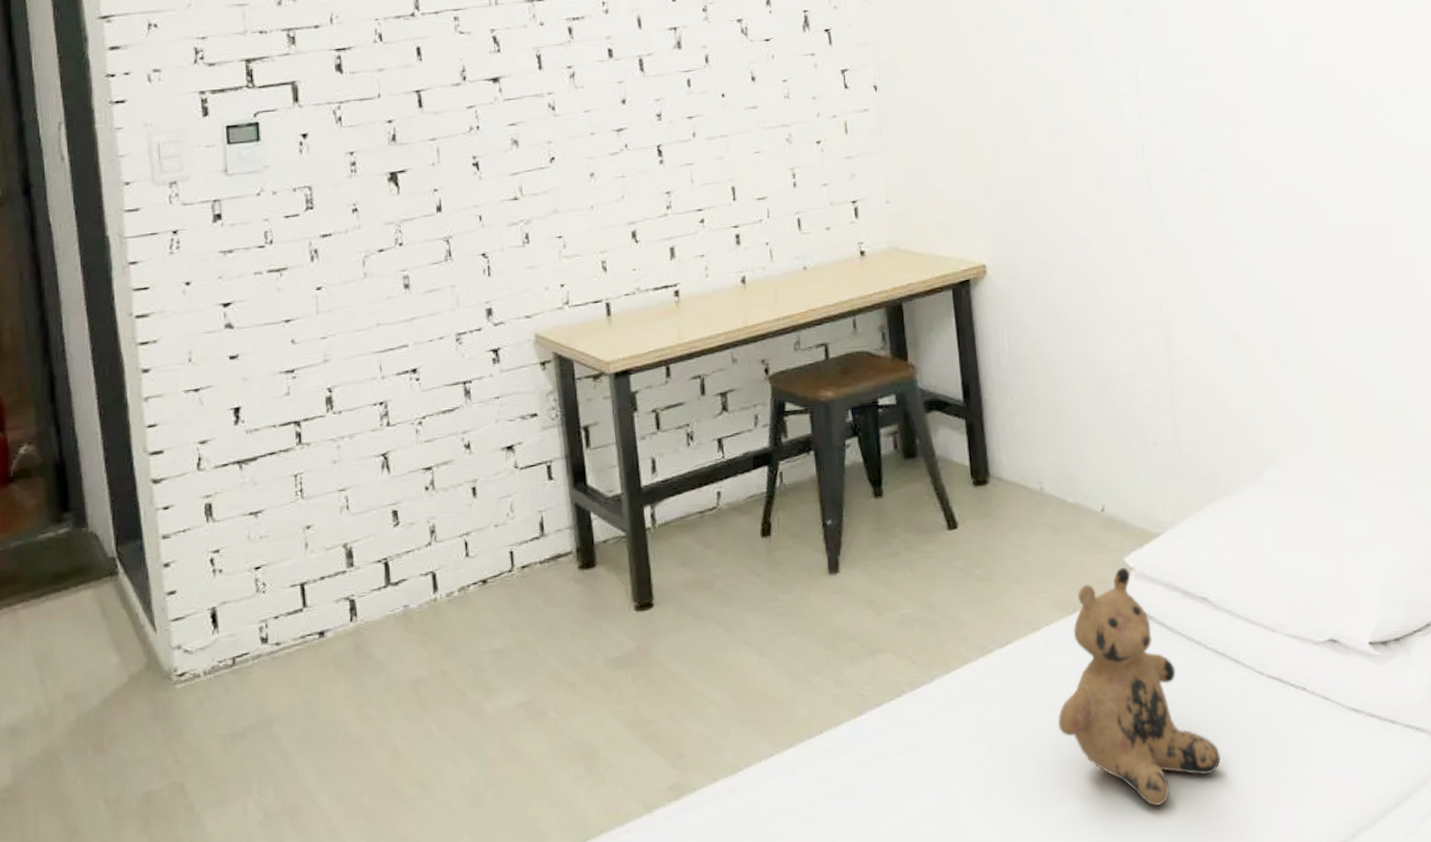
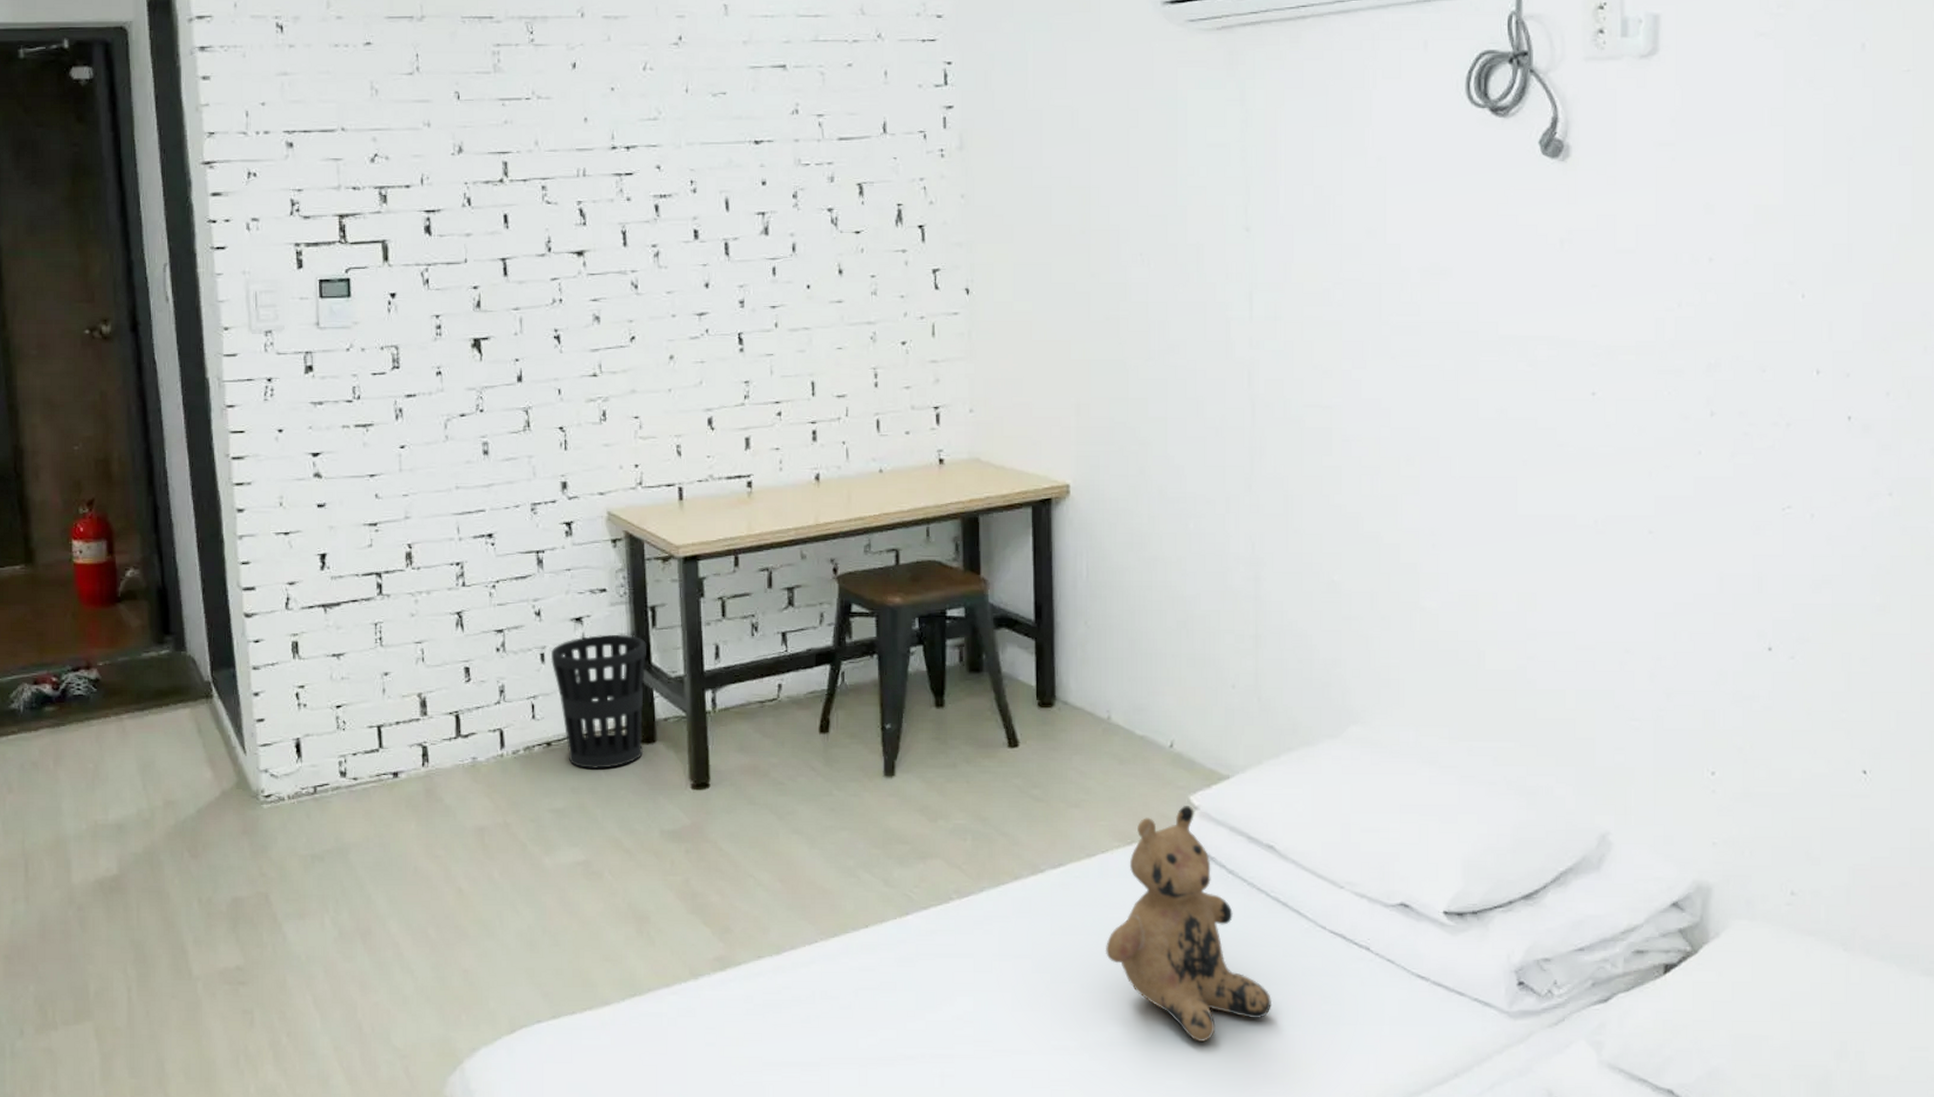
wastebasket: none [482,458,584,603] -> present [550,634,648,770]

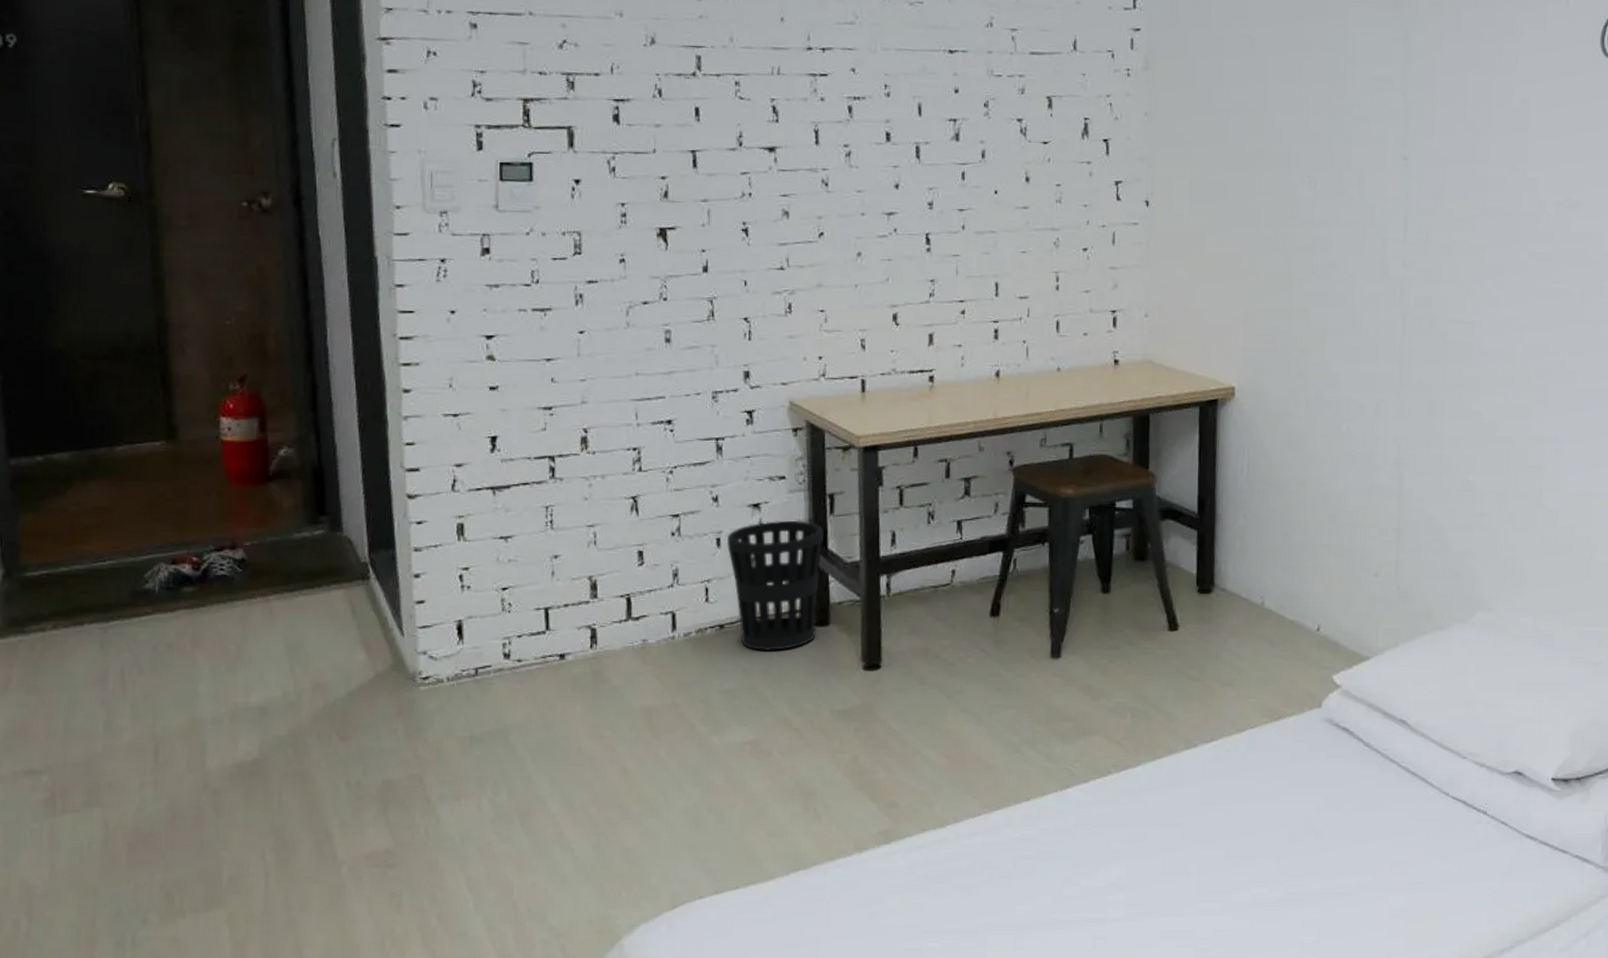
teddy bear: present [1105,806,1273,1042] -> none [1250,684,1399,900]

